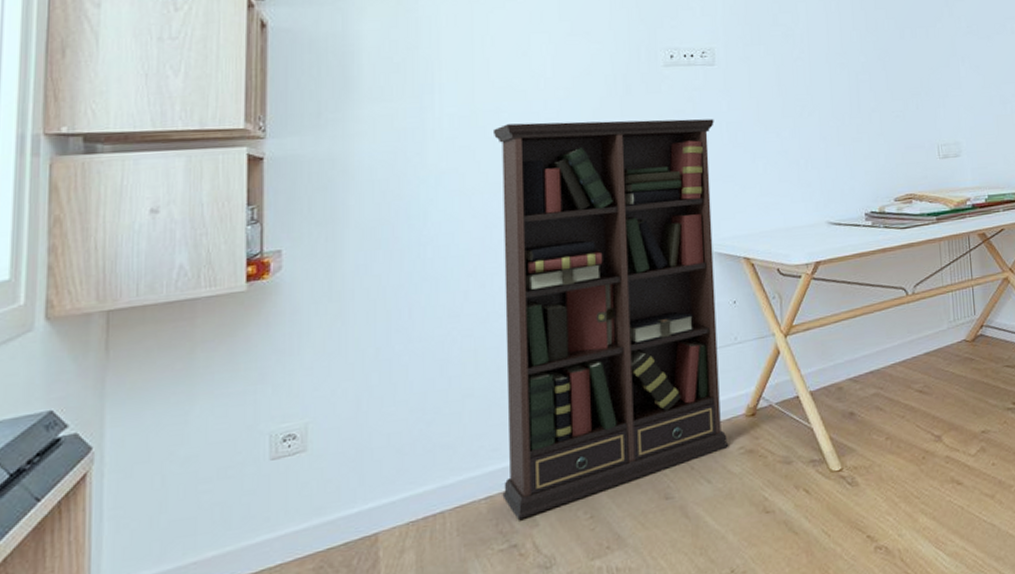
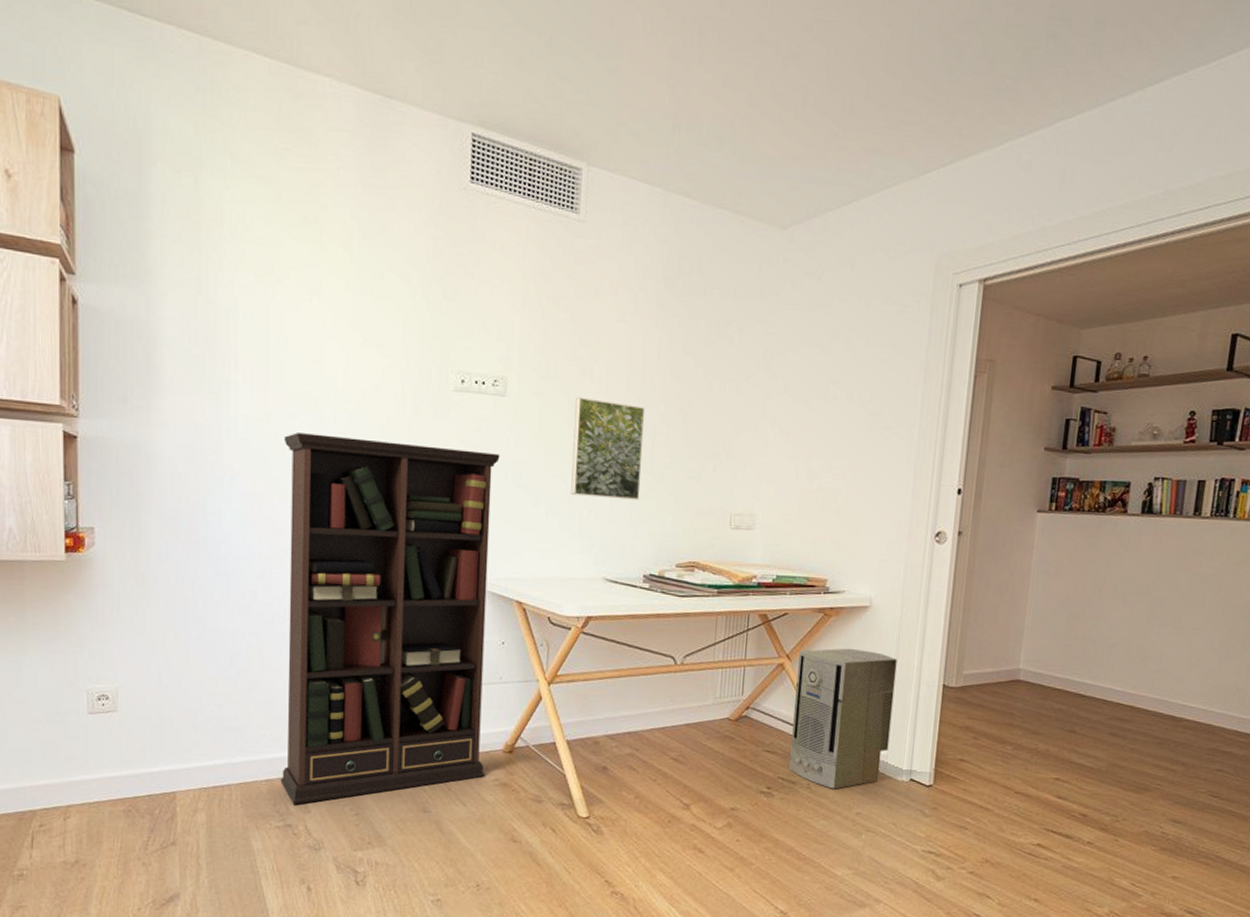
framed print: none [781,57,852,148] -> present [571,397,646,500]

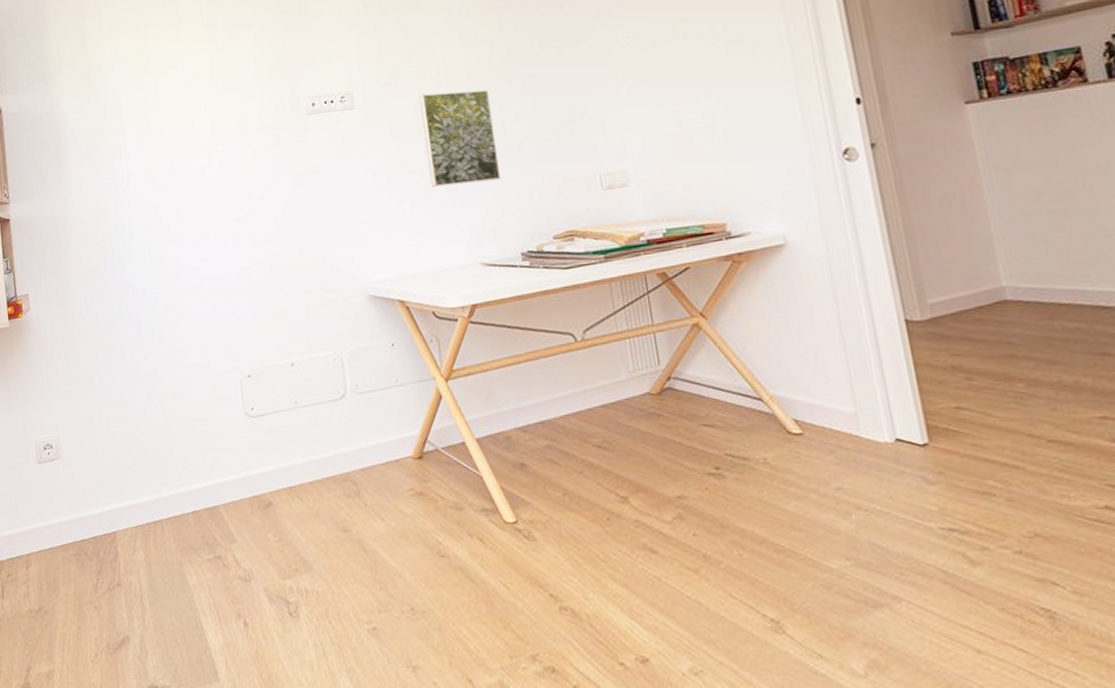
bookcase: present [280,433,500,804] -> none [169,162,399,534]
air purifier: present [789,648,898,789] -> none [714,294,856,462]

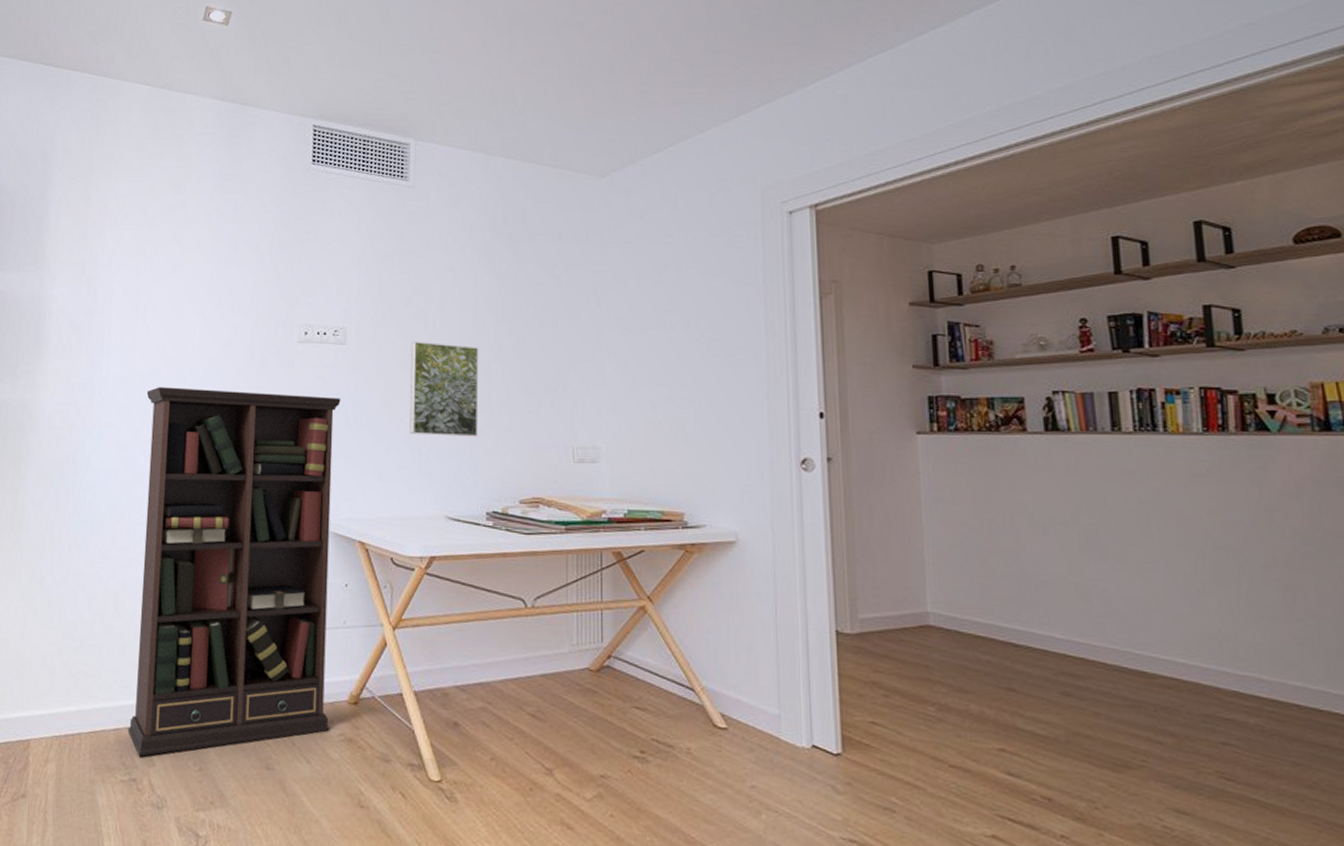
bookcase: none [169,162,399,534] -> present [127,387,341,757]

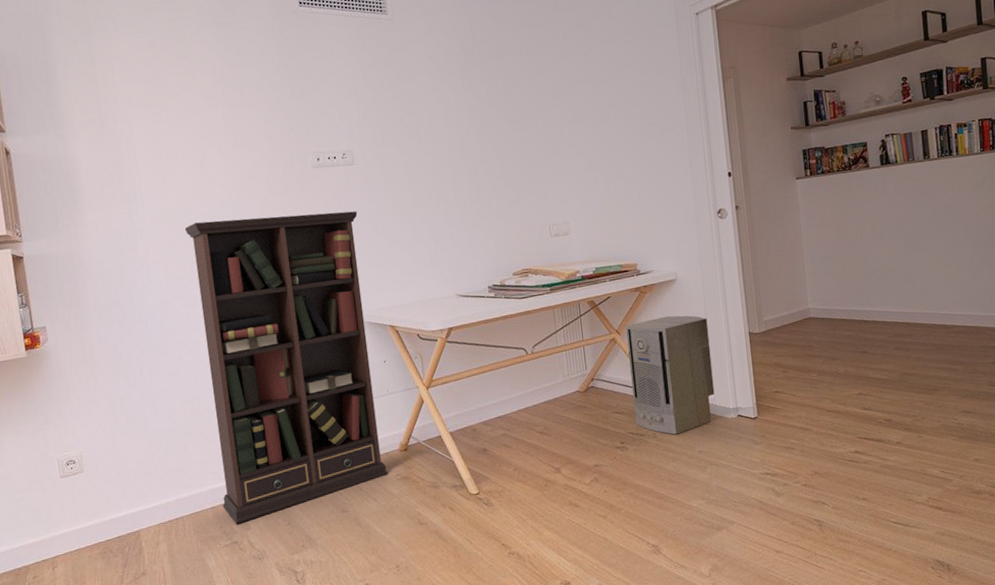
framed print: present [410,341,479,437] -> none [410,153,474,233]
air purifier: none [662,588,780,756] -> present [626,315,715,435]

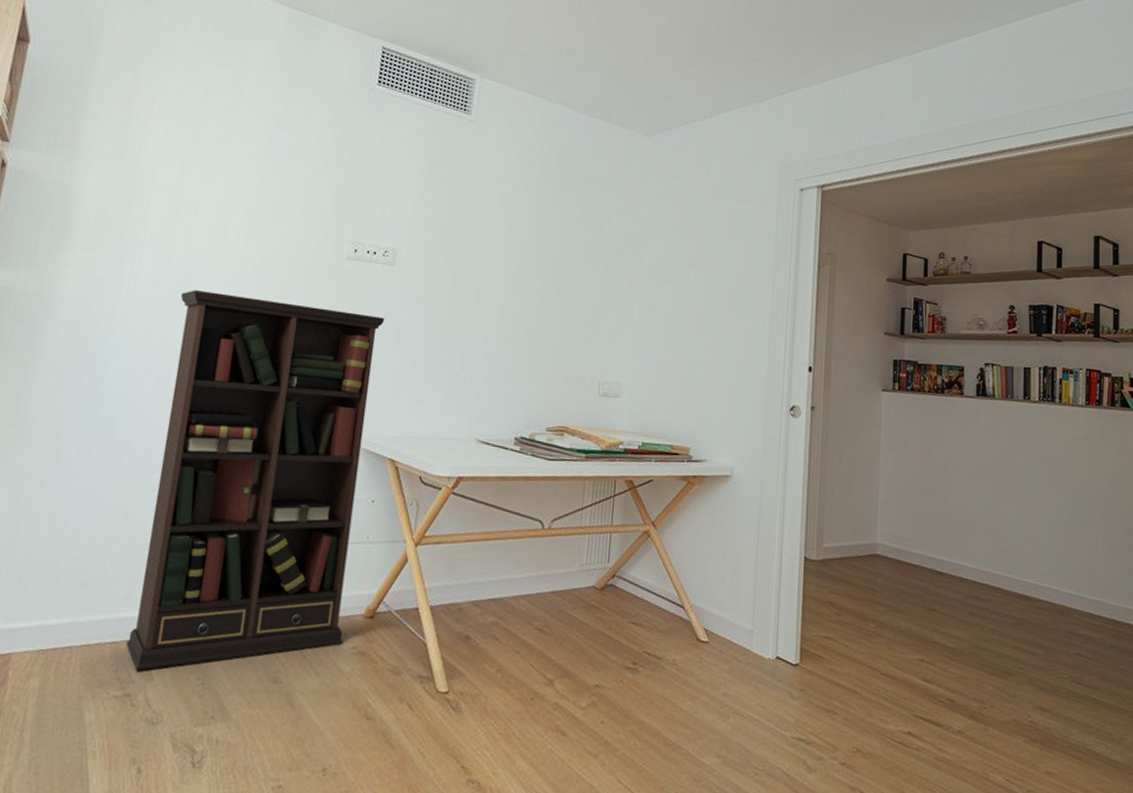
air purifier: present [626,315,715,435] -> none [655,516,759,667]

